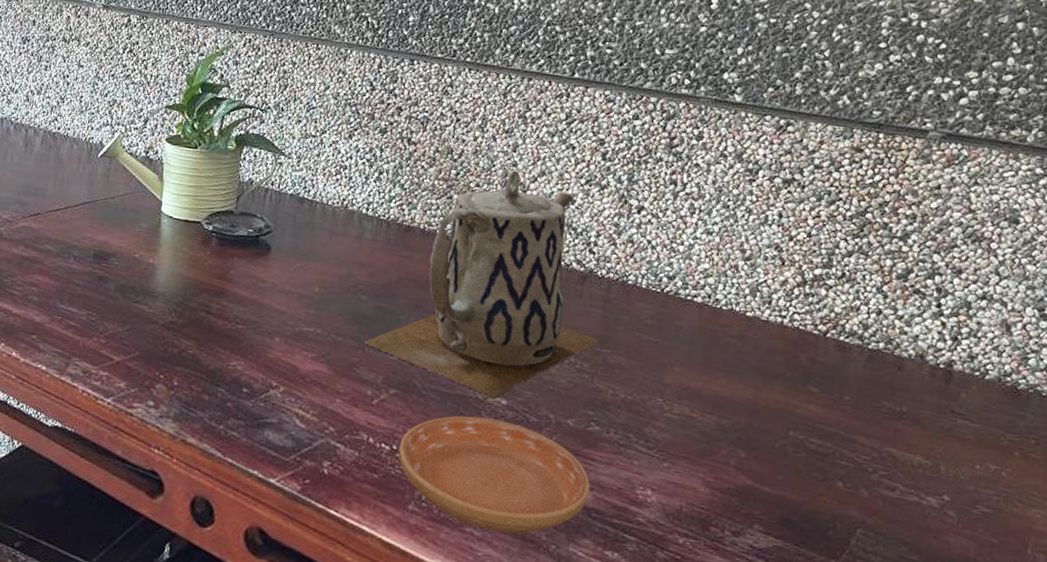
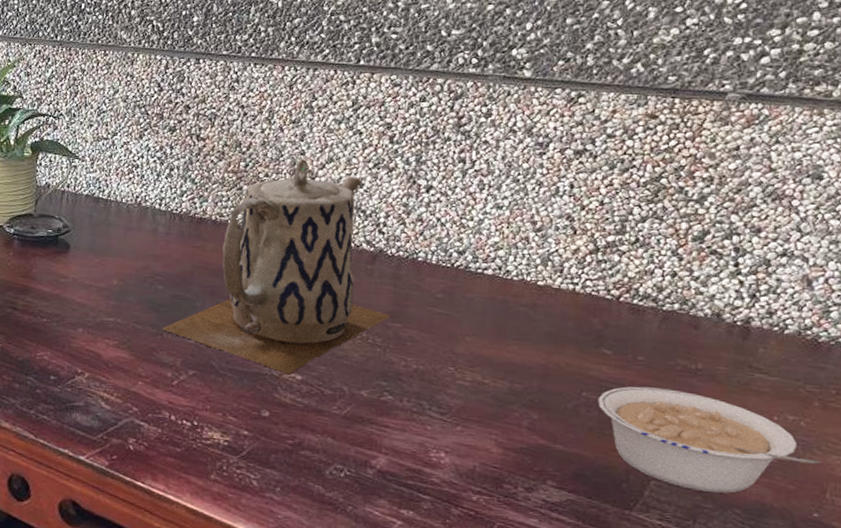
saucer: present [399,415,591,534] -> none [200,391,385,497]
legume: none [805,427,1023,545] -> present [598,386,822,494]

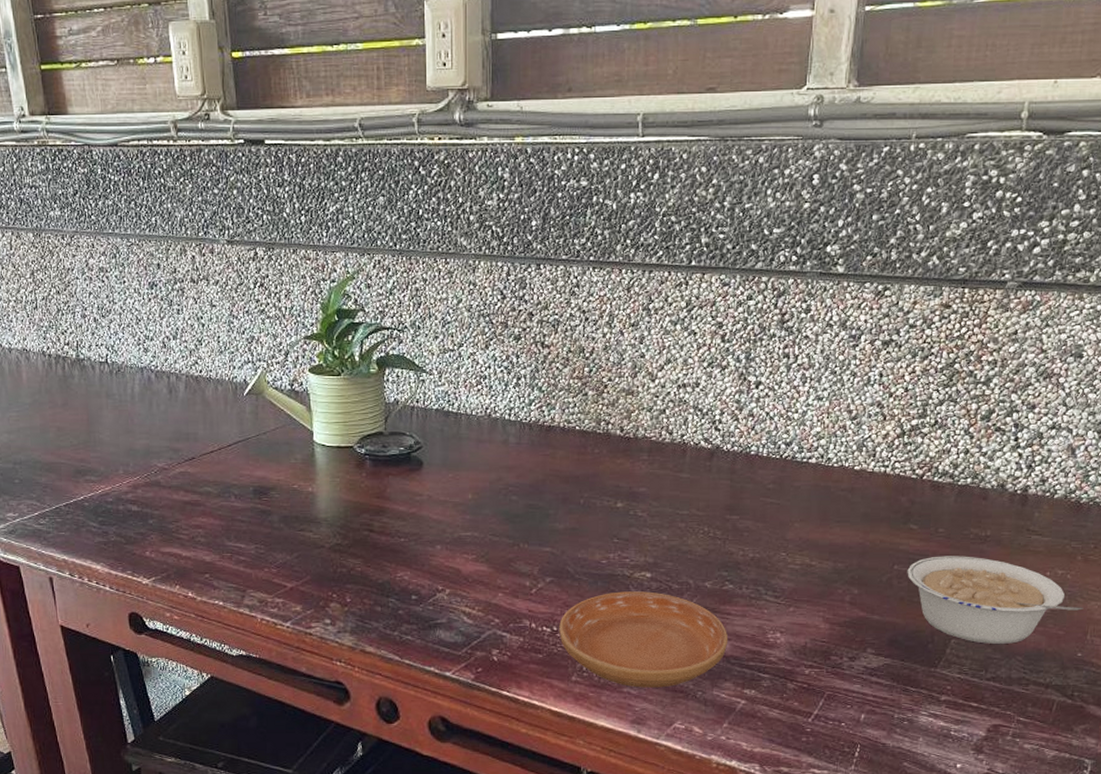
teapot: present [161,158,390,375] -> none [518,361,728,573]
saucer: none [200,391,385,497] -> present [559,591,729,688]

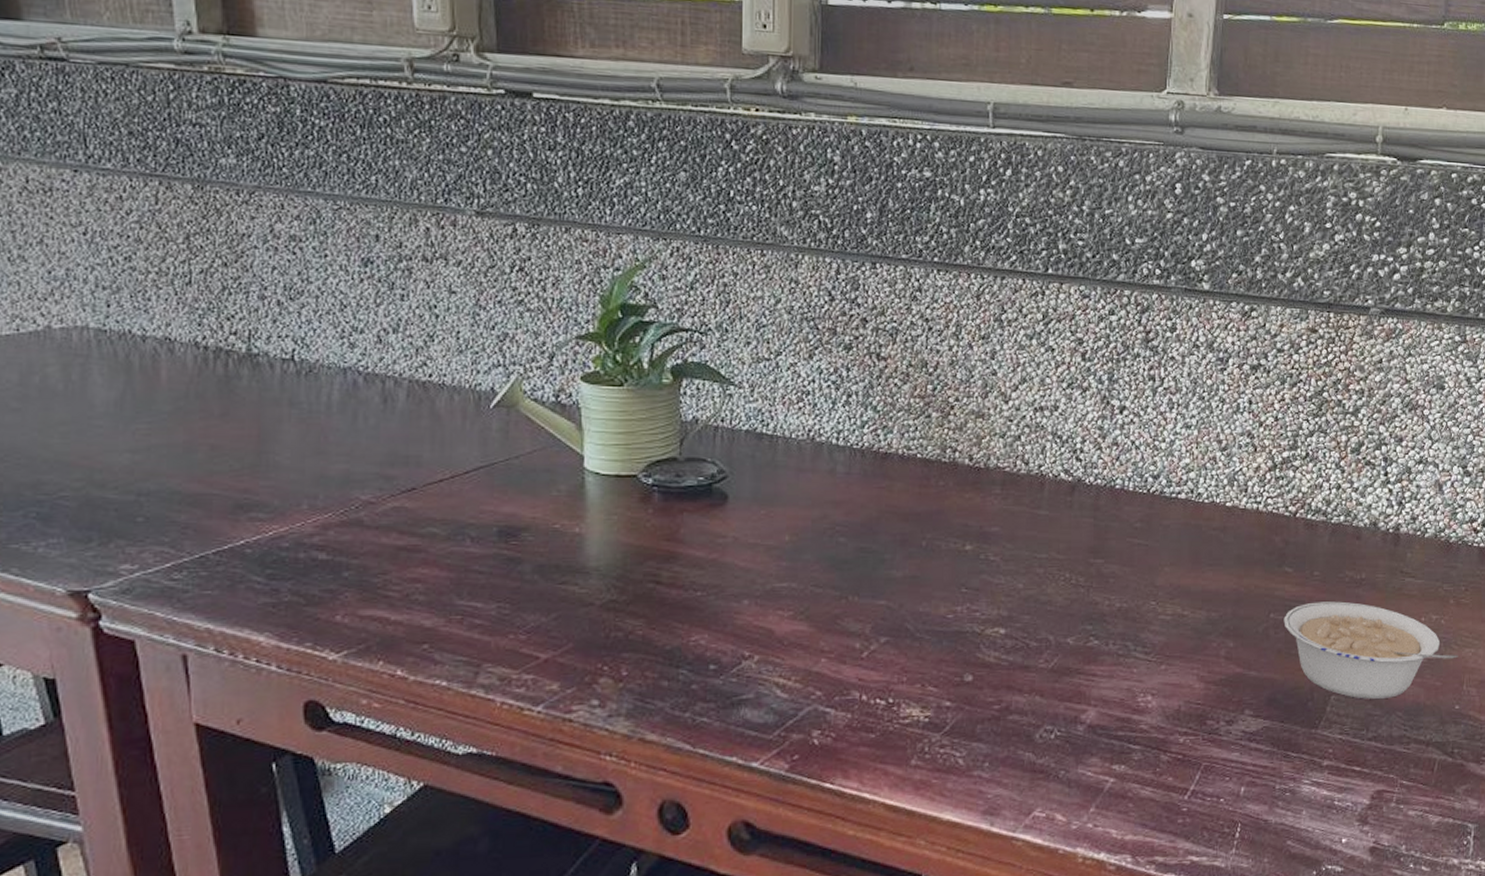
saucer: present [559,591,729,688] -> none [896,651,1094,770]

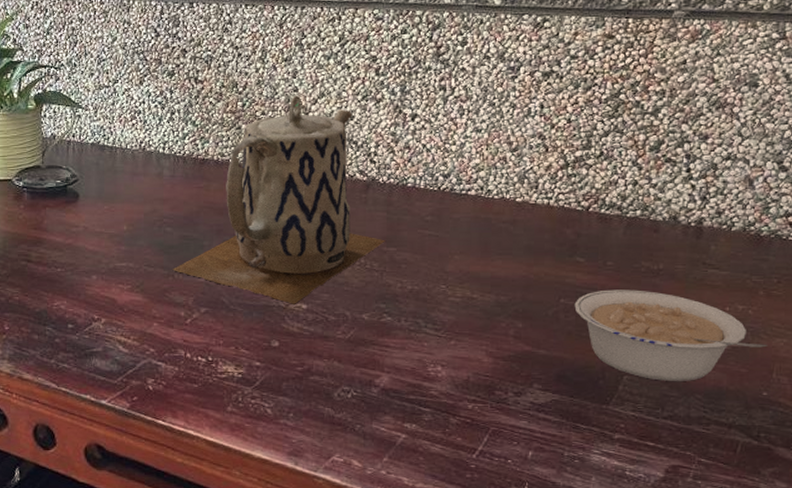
teapot: none [846,379,1092,629] -> present [172,95,385,304]

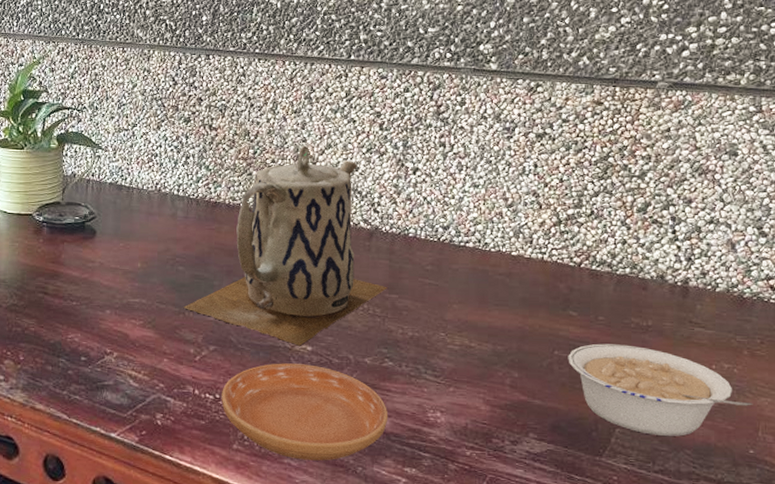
saucer: none [214,322,387,420] -> present [222,363,389,461]

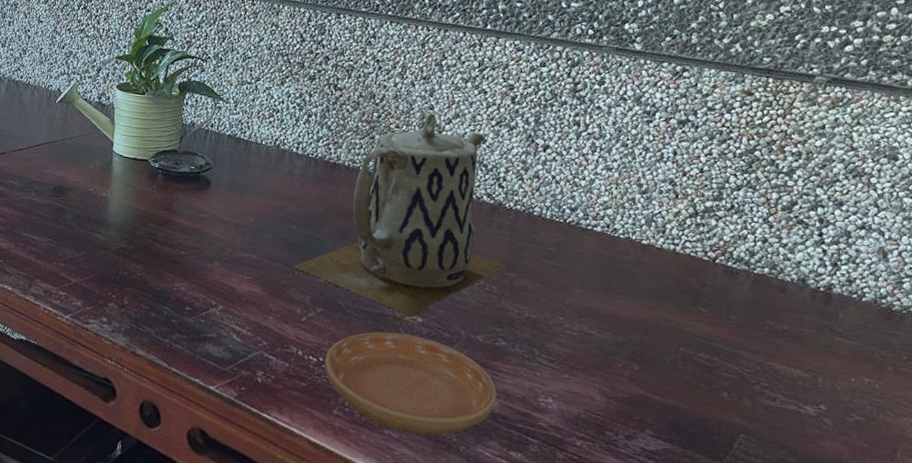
legume: present [568,343,753,437] -> none [693,343,894,449]

